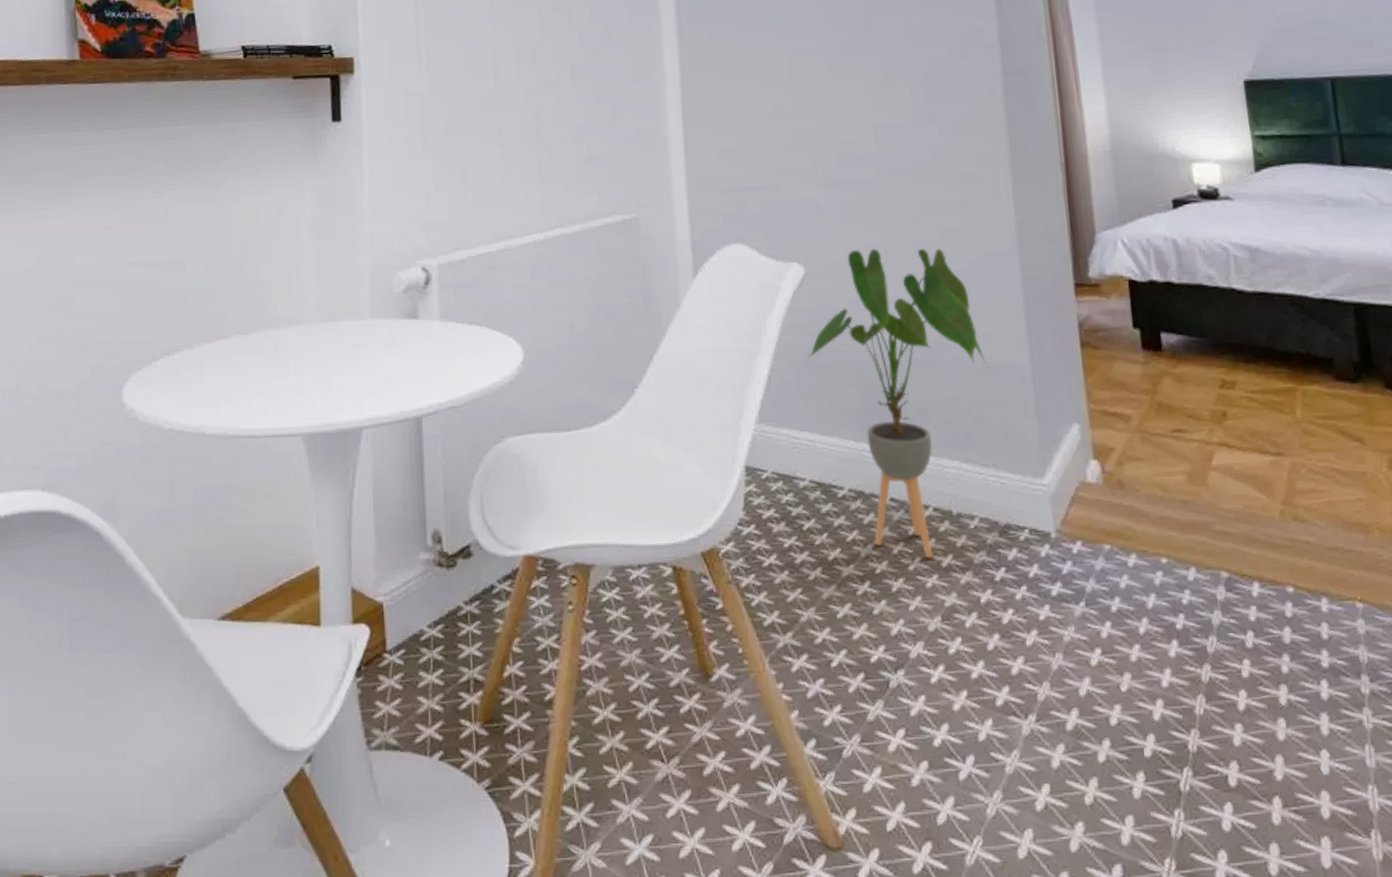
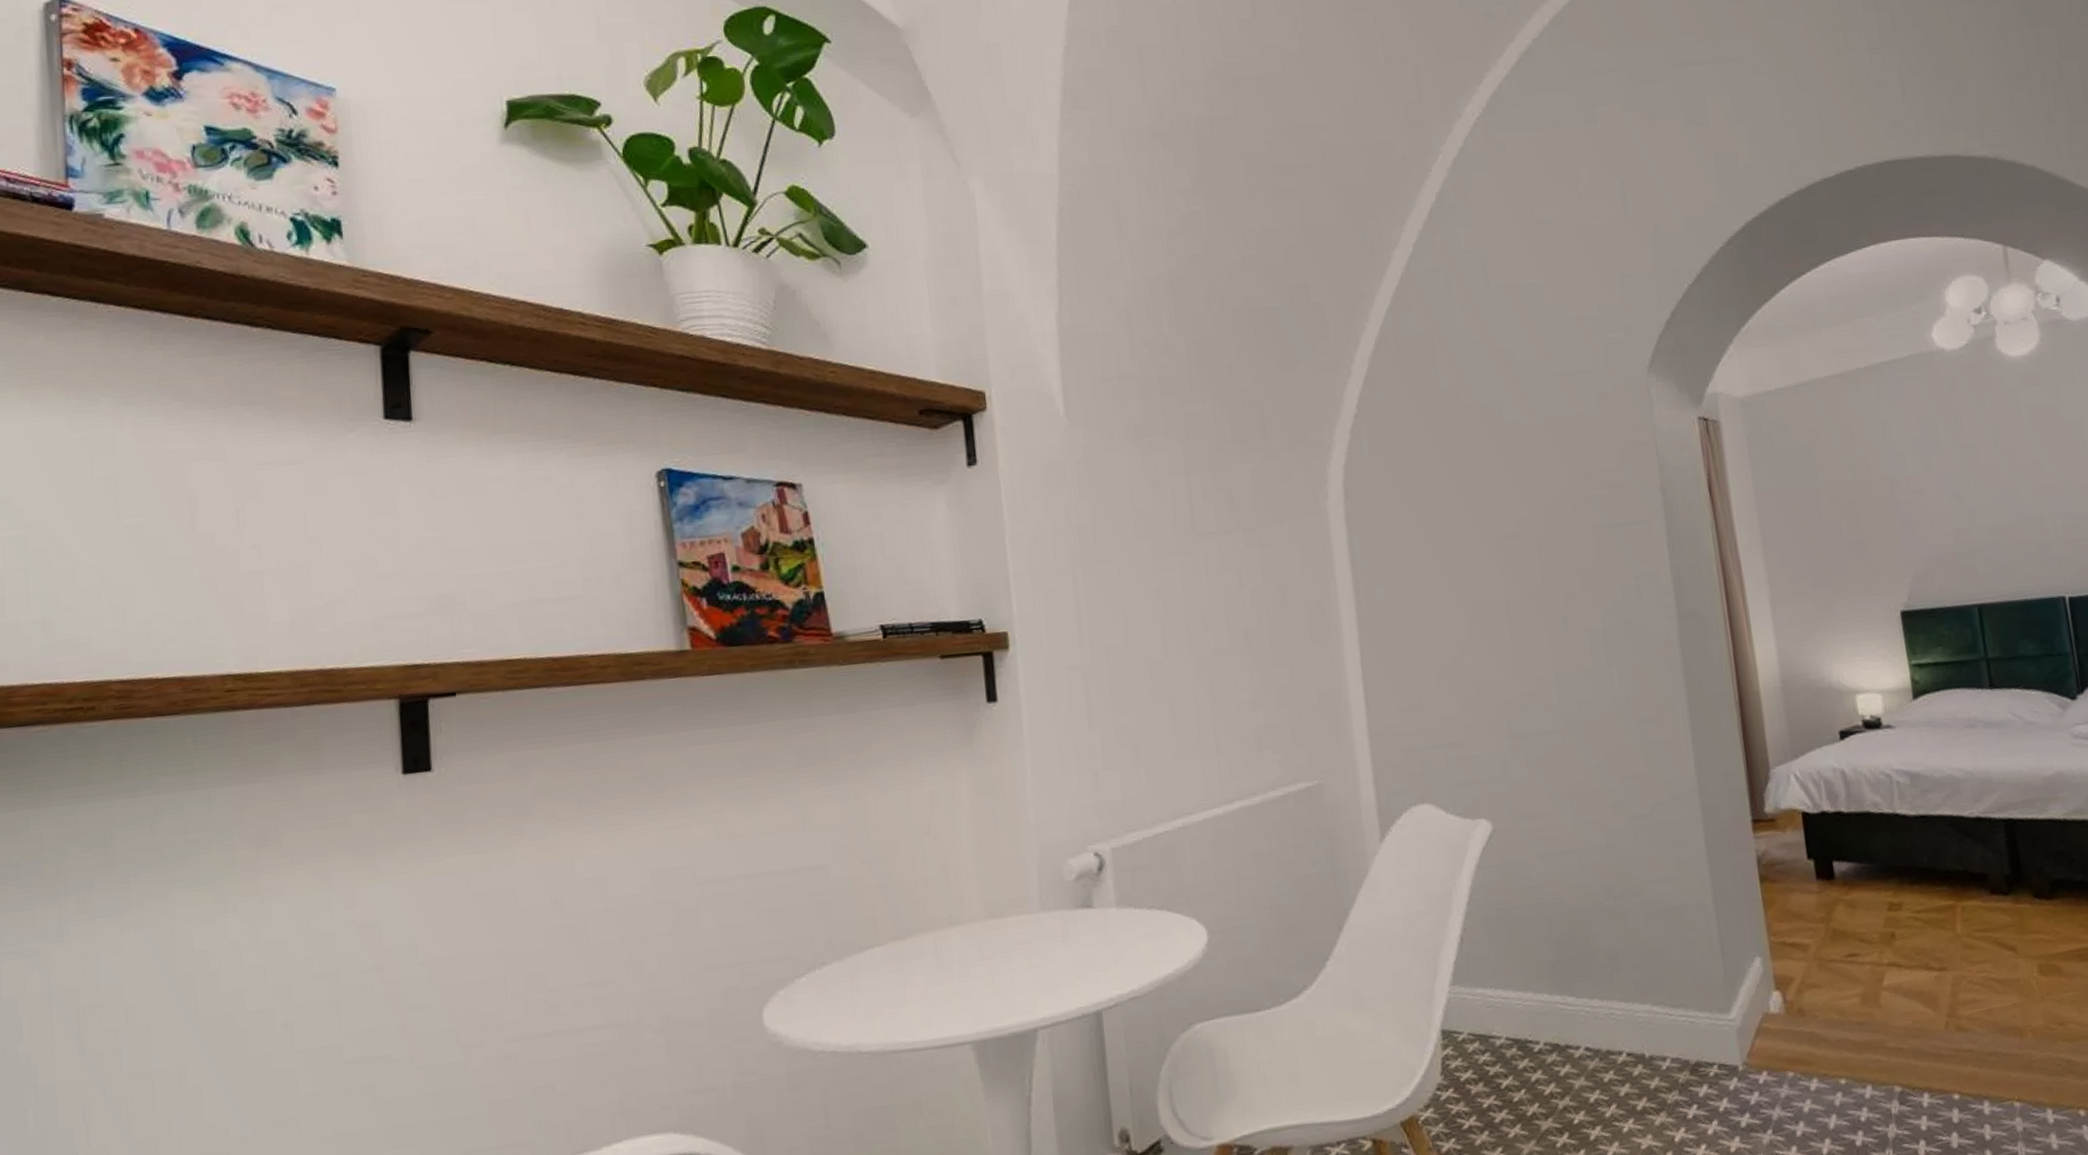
house plant: present [808,248,990,559] -> none [1499,794,1675,1104]

